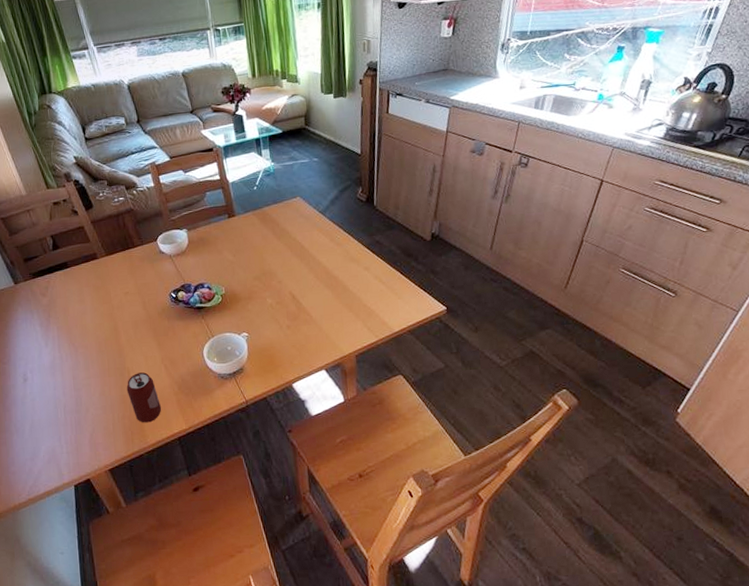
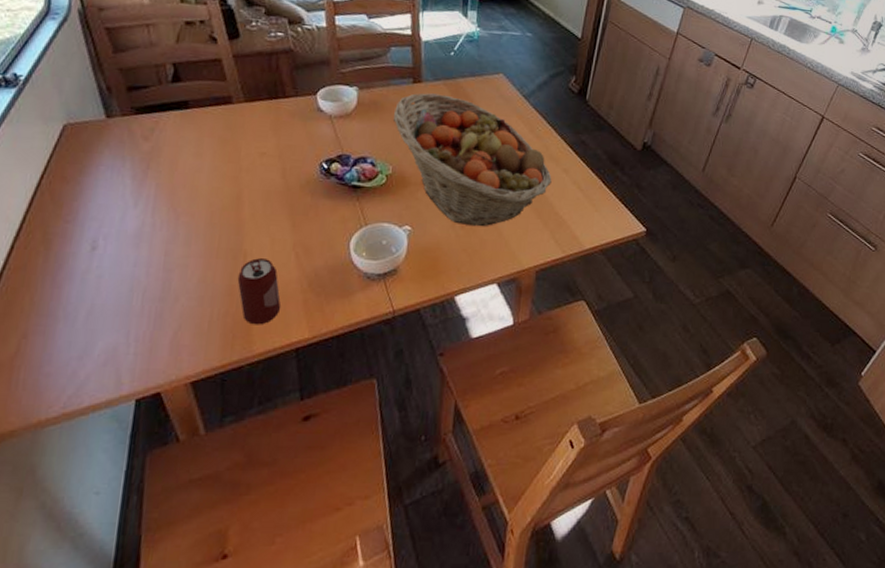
fruit basket: none [218,222,356,326] -> present [392,93,552,226]

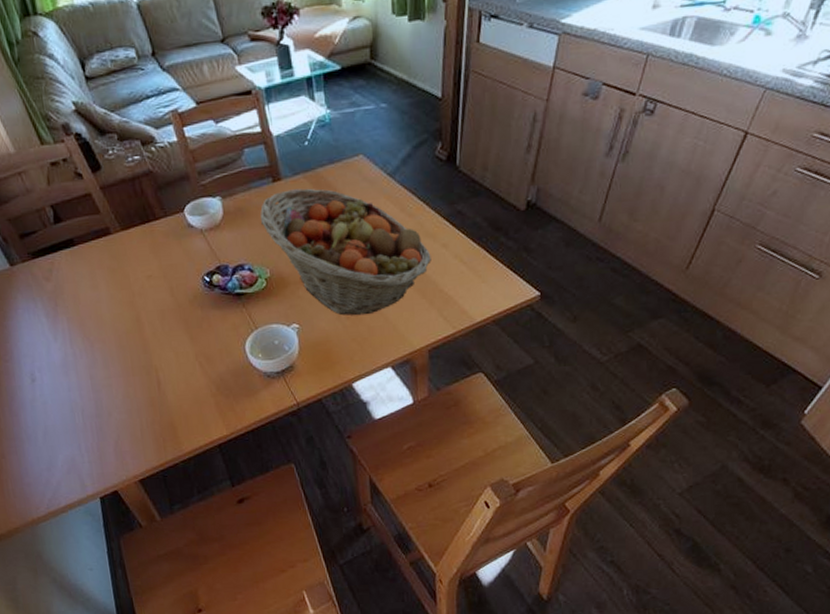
beverage can: present [237,258,281,325] -> none [154,371,198,429]

